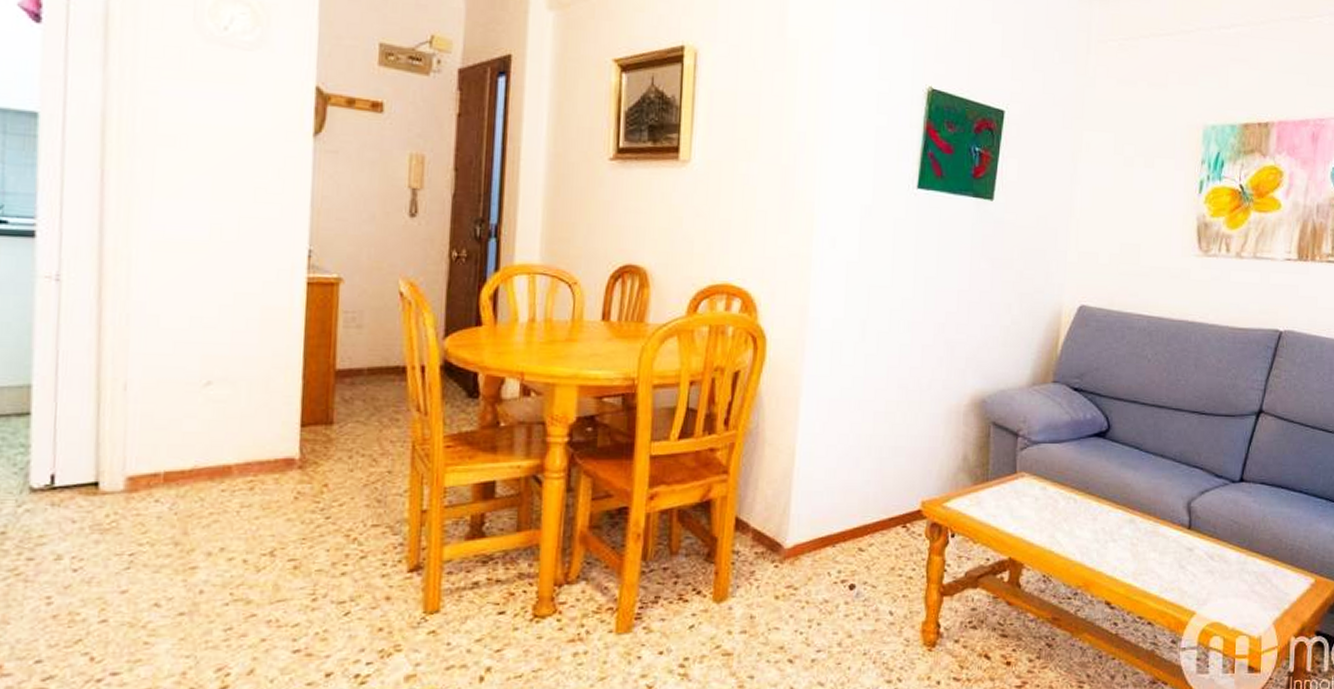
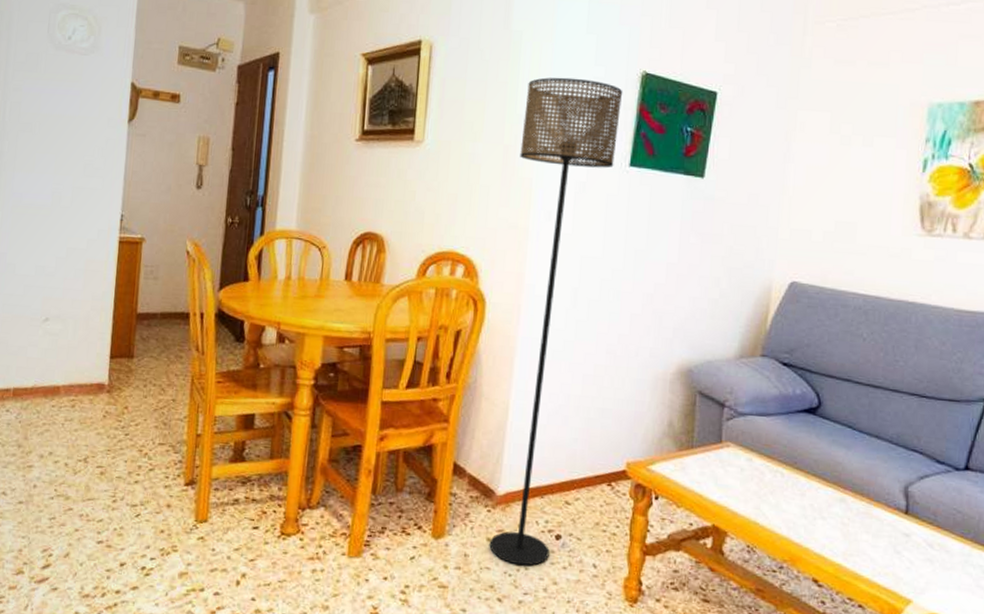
floor lamp: none [777,91,909,622] -> present [489,77,623,566]

